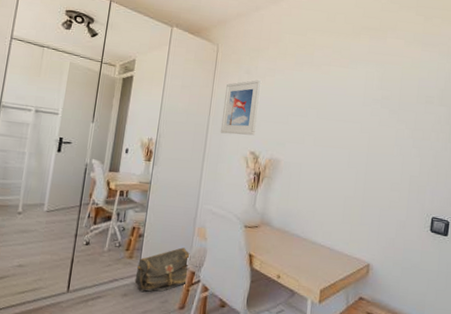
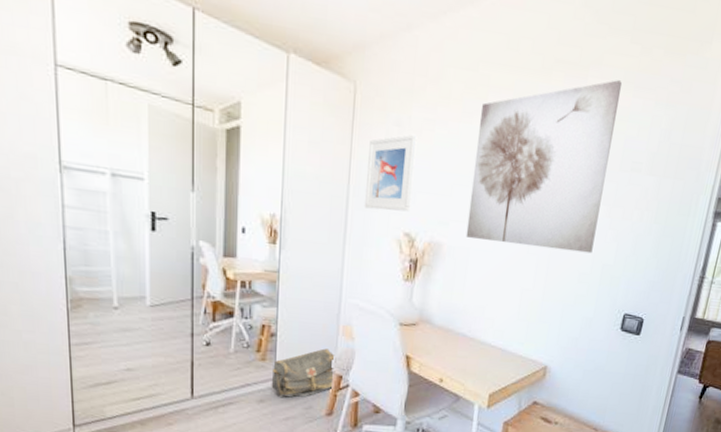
wall art: none [298,39,413,167] -> present [465,80,623,254]

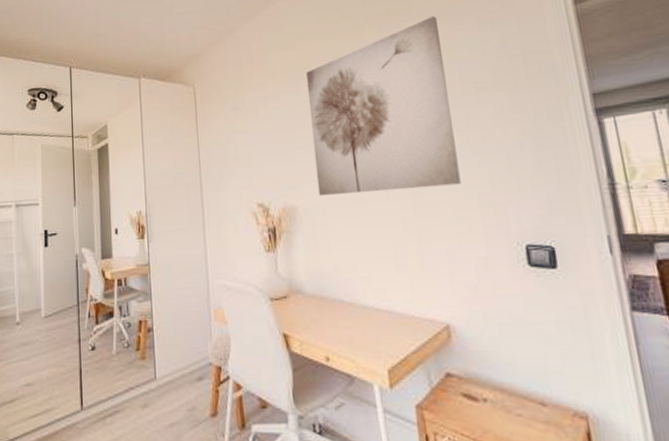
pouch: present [271,348,337,398] -> none [152,337,214,399]
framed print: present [364,134,417,212] -> none [212,113,260,189]

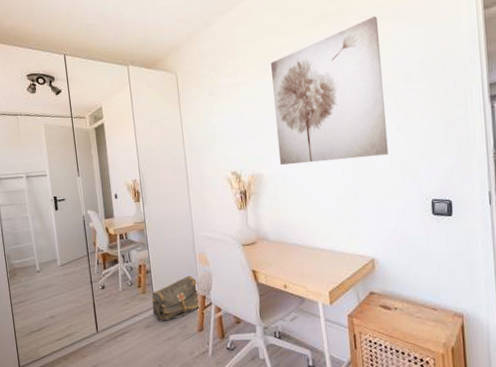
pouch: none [152,337,214,399] -> present [151,275,200,321]

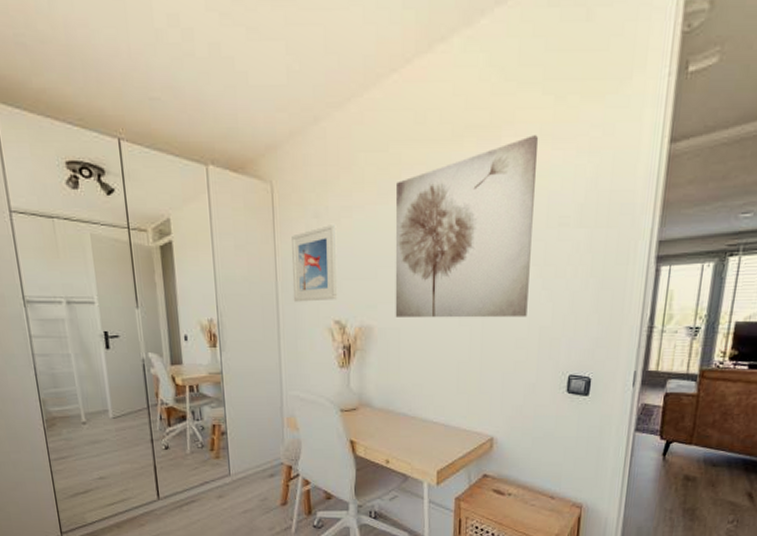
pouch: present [151,275,200,321] -> none [226,441,285,491]
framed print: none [193,97,233,160] -> present [290,223,338,302]

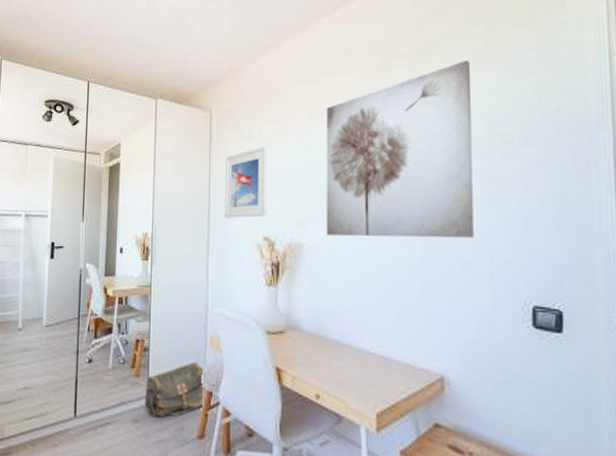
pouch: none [226,441,285,491] -> present [144,362,206,417]

